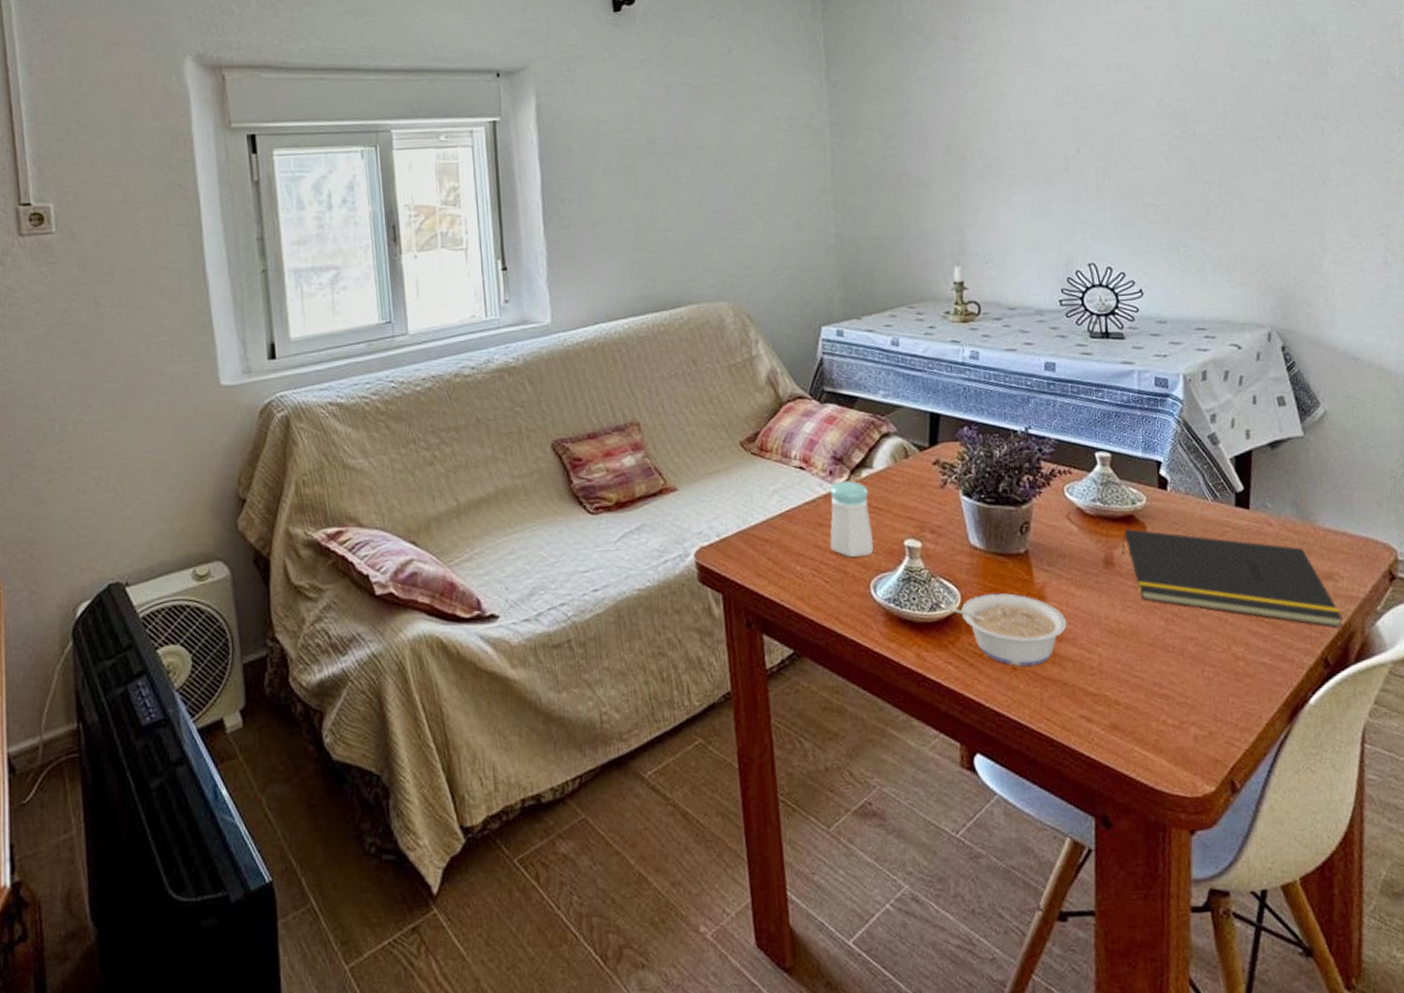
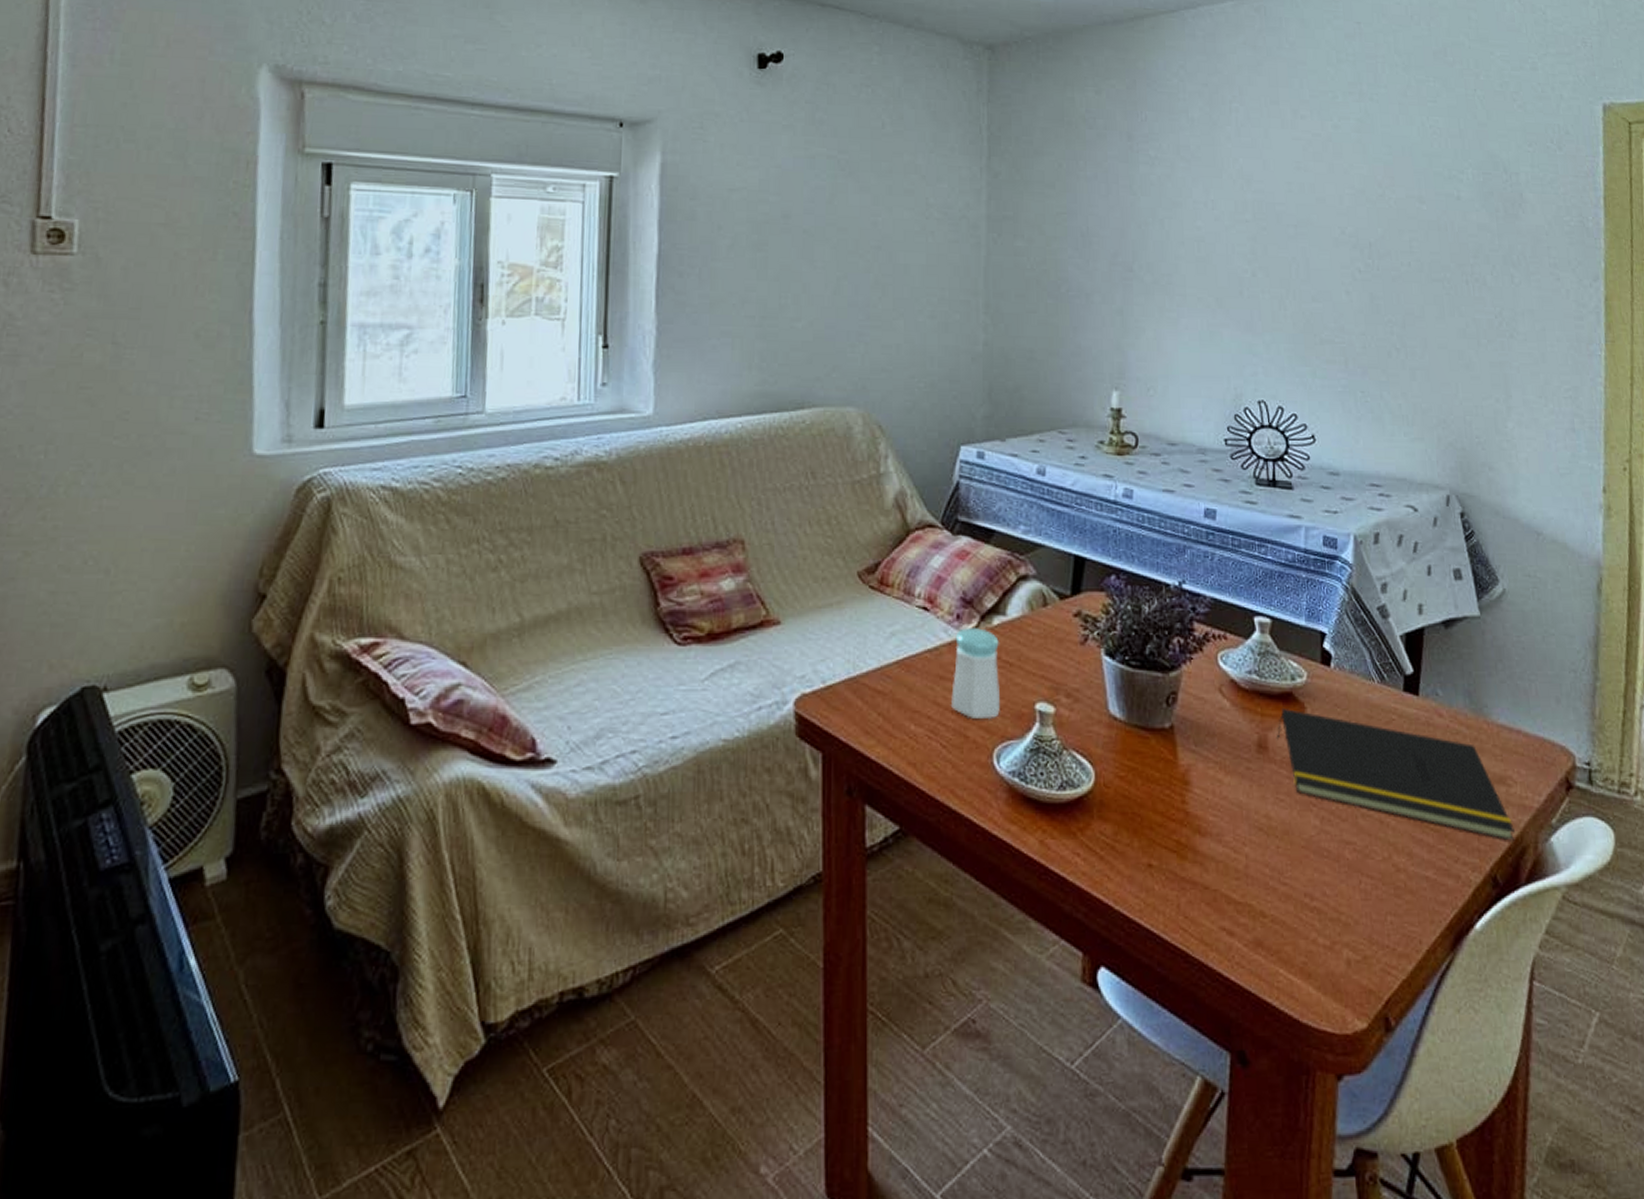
legume: present [939,593,1067,667] -> none [1070,773,1212,864]

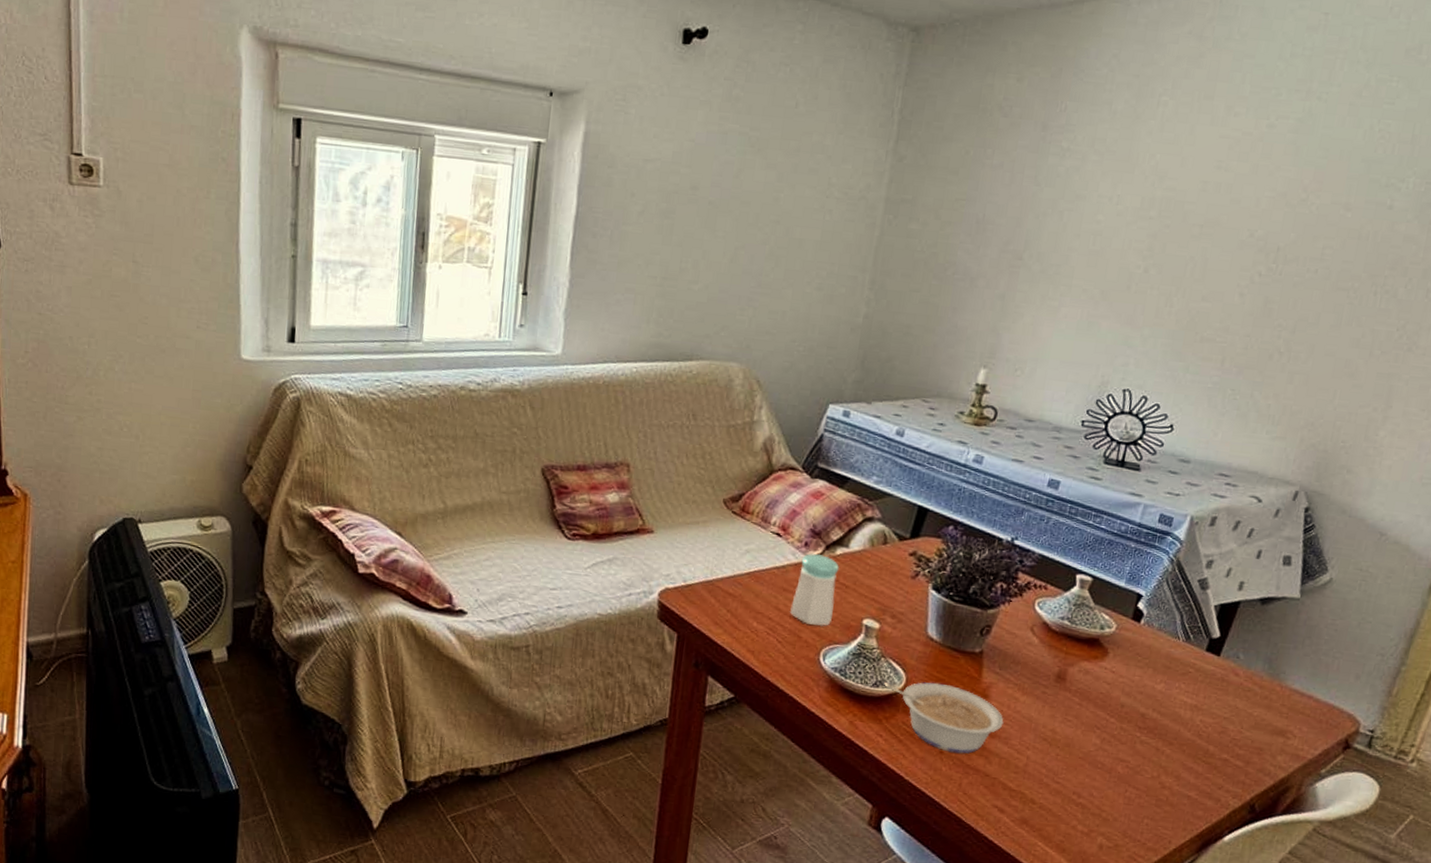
legume: none [1070,773,1212,864] -> present [883,681,1004,754]
notepad: present [1276,709,1515,841] -> none [1075,651,1283,781]

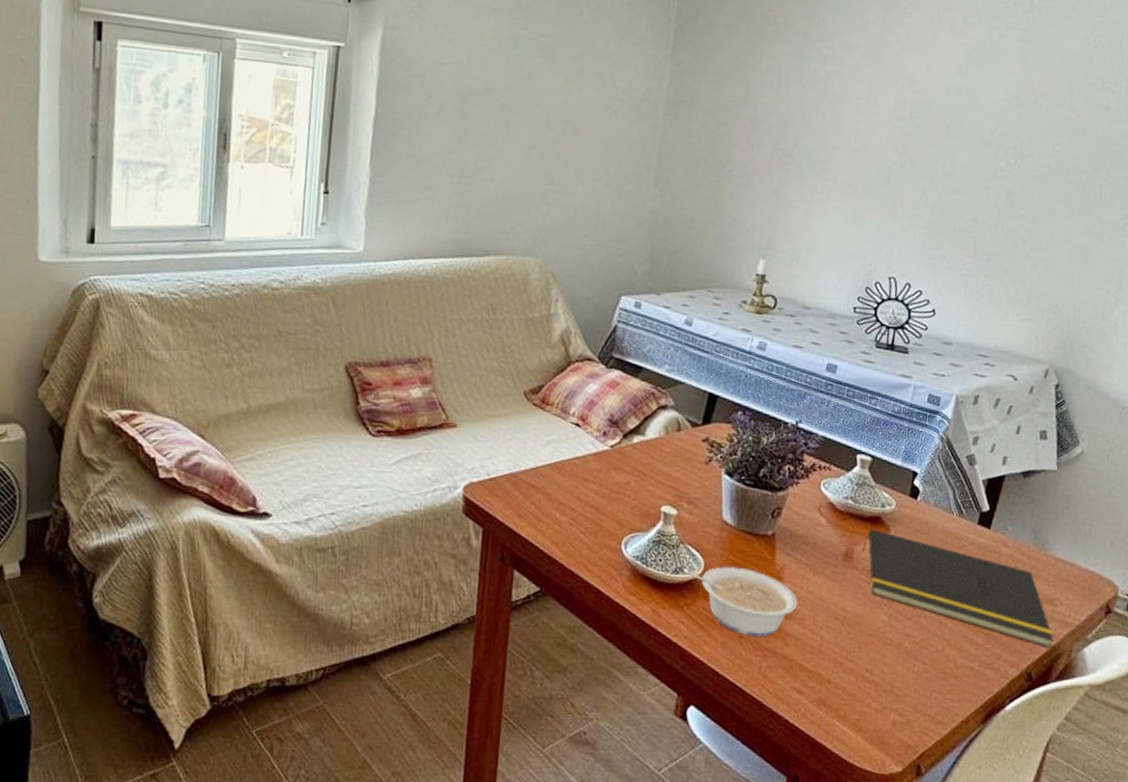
salt shaker: present [790,553,839,627] -> none [591,442,637,516]
notepad: none [1075,651,1283,781] -> present [861,529,1054,648]

